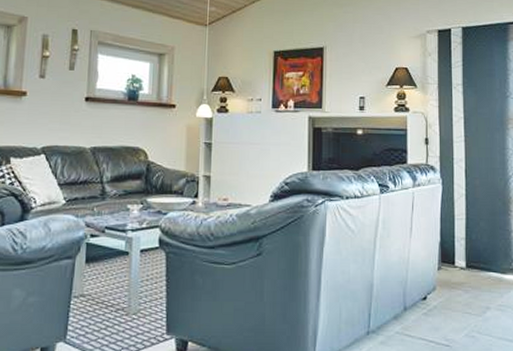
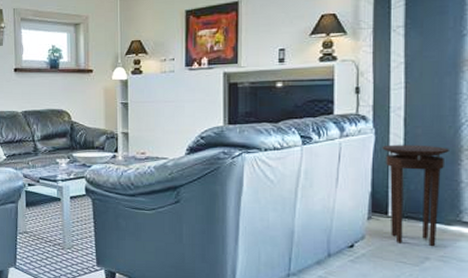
stool: none [448,195,501,296] -> present [381,144,449,247]

